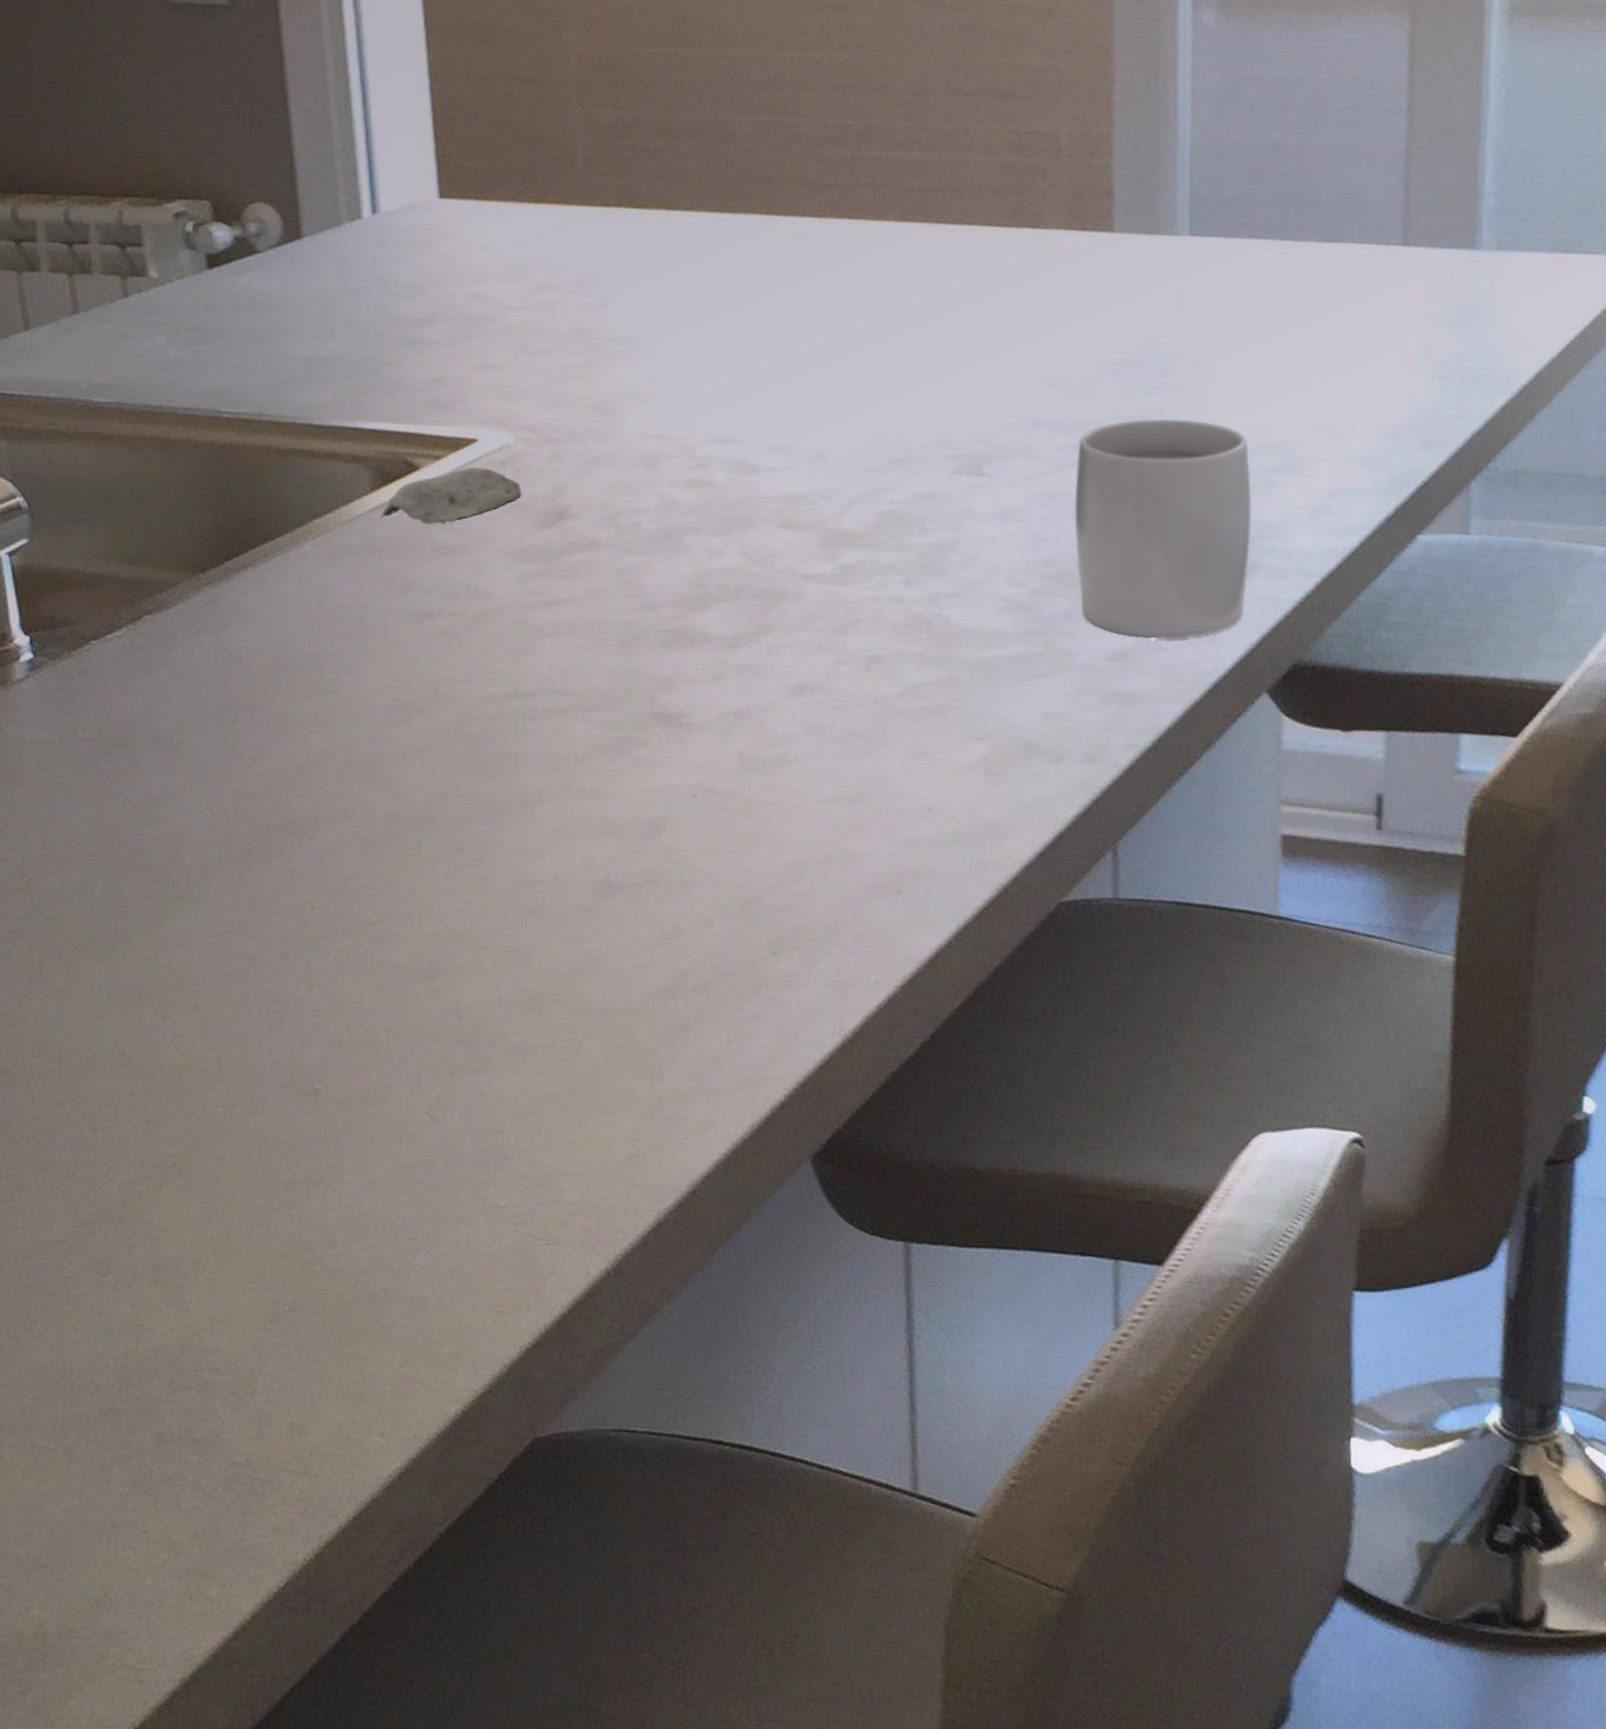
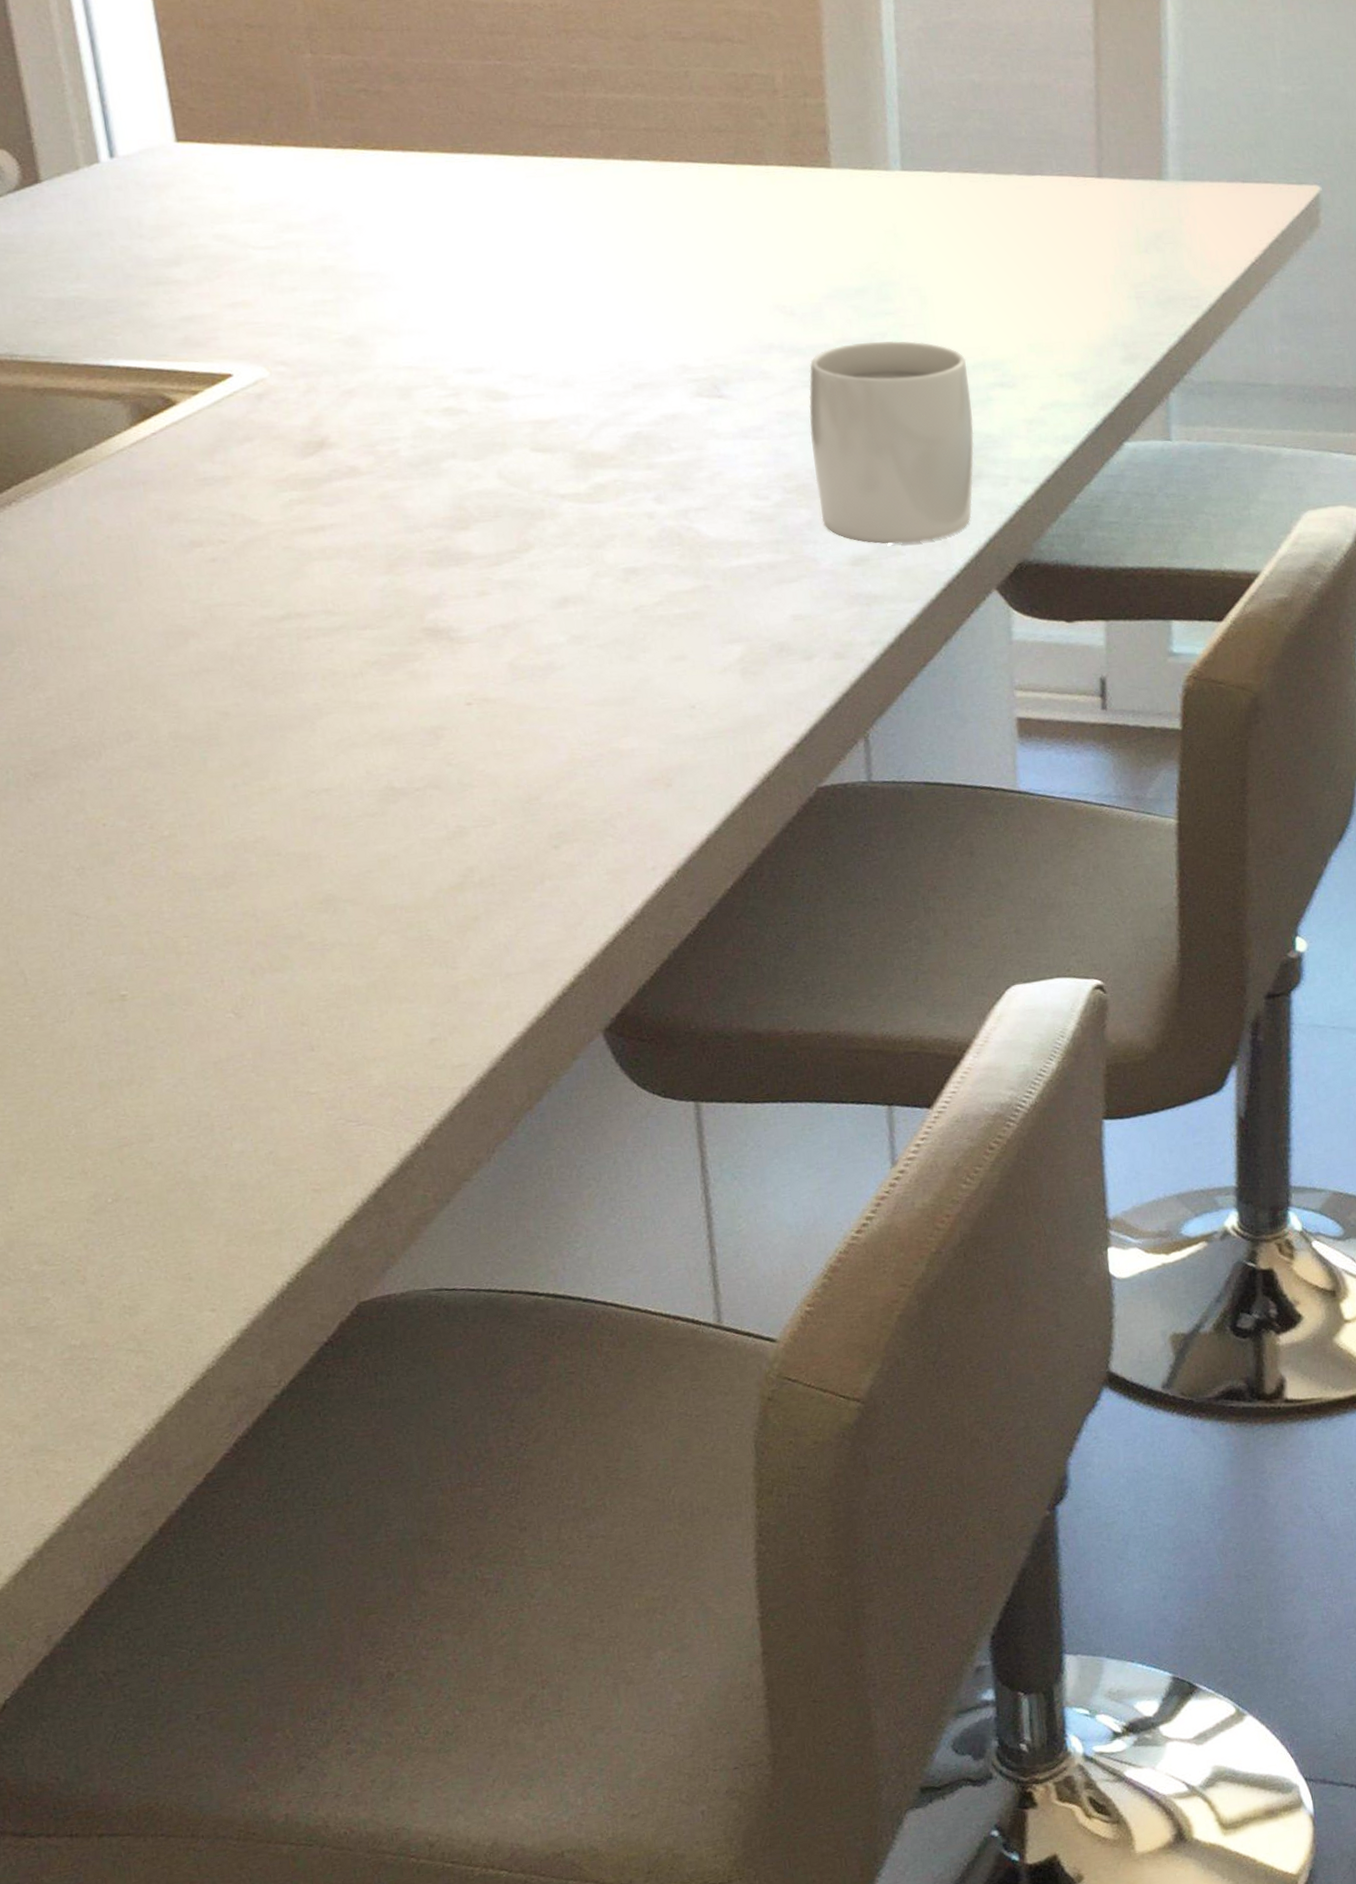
sponge: present [380,467,522,525] -> none [141,401,280,458]

